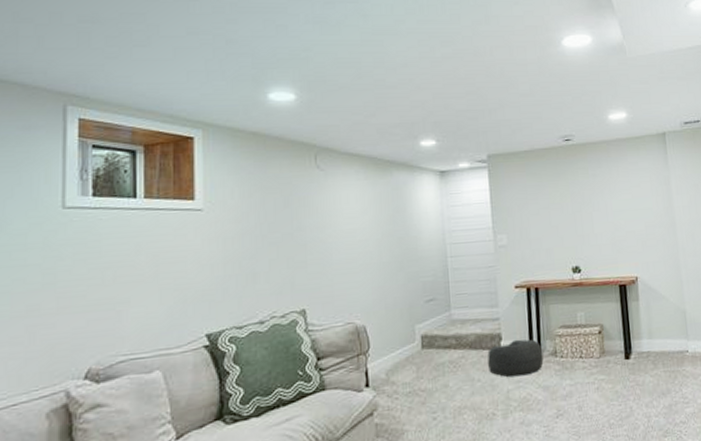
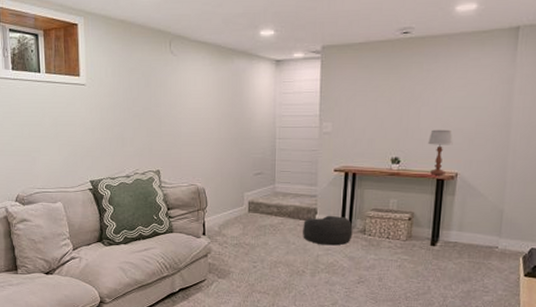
table lamp: none [604,233,628,281] -> present [428,129,453,175]

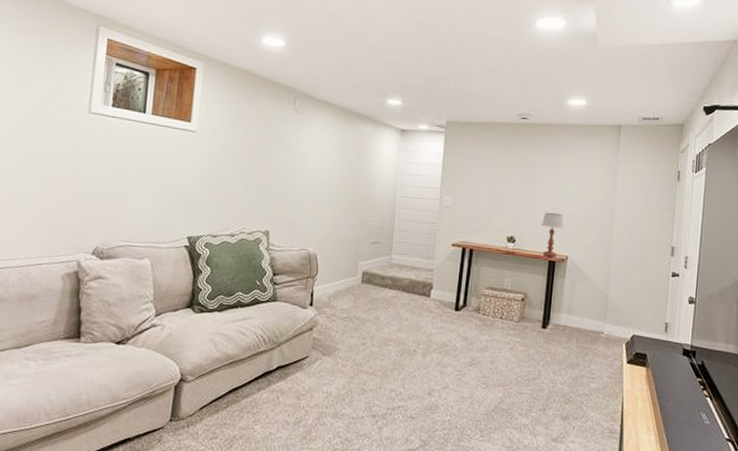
bean bag chair: present [302,215,353,246] -> none [416,291,468,324]

